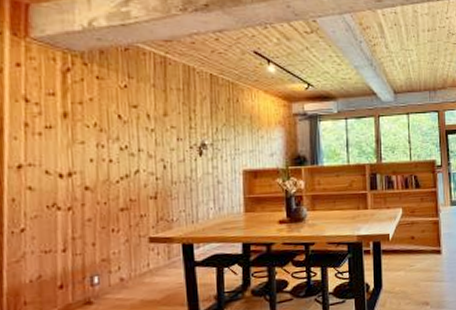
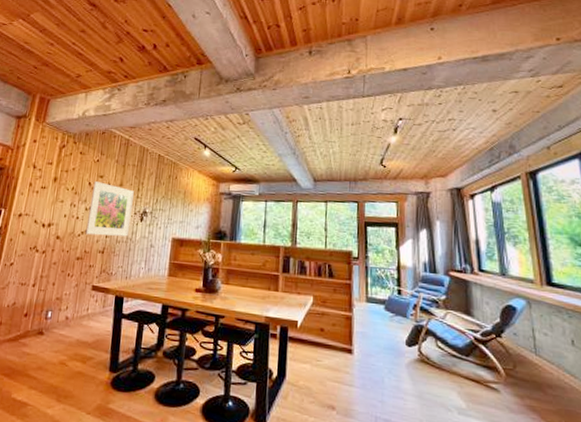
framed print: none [125,113,187,180] -> present [85,181,134,237]

